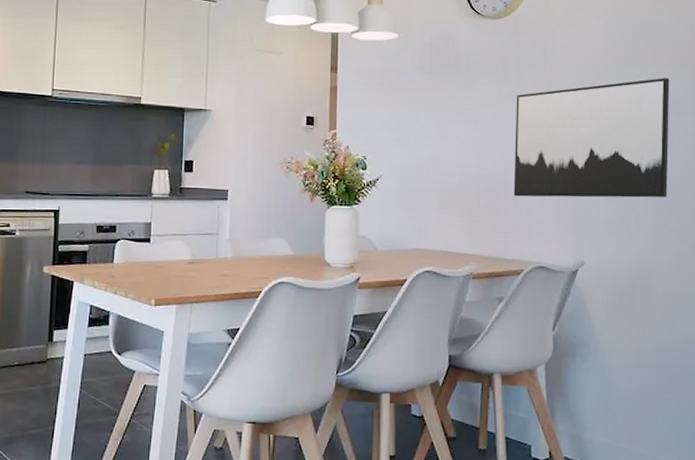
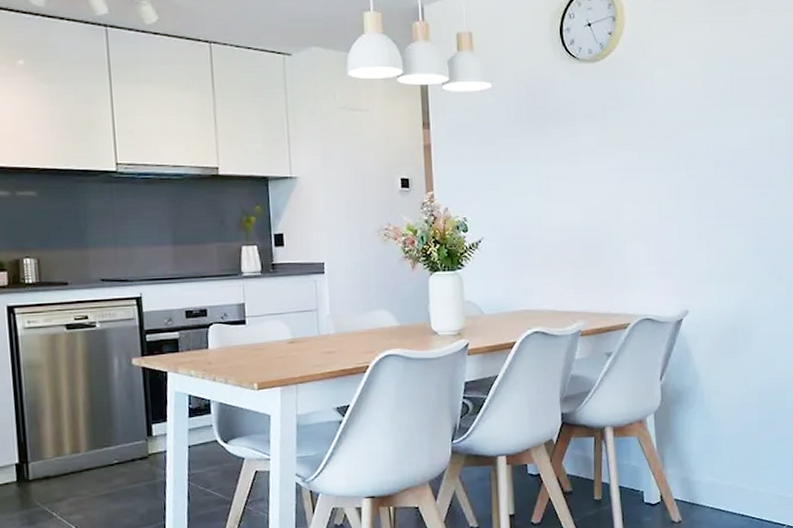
wall art: present [513,78,670,198] -> none [616,118,767,250]

